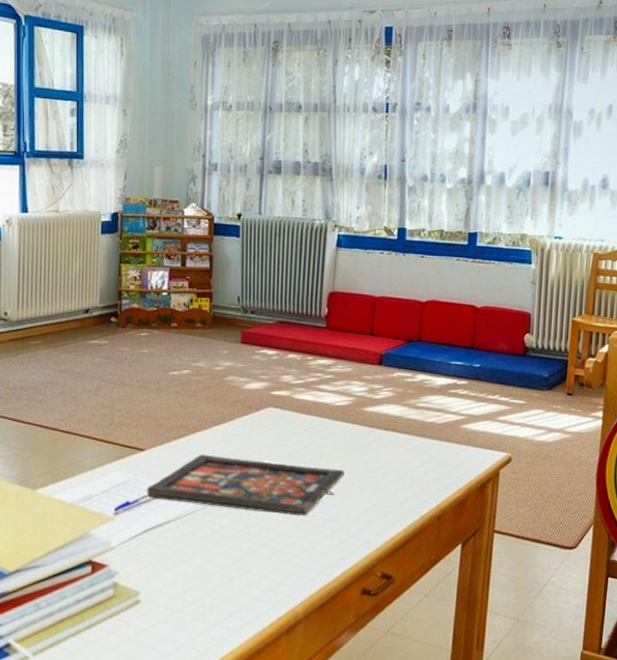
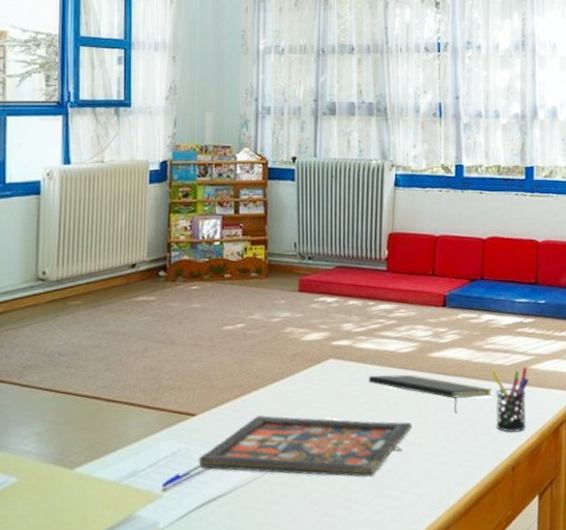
notepad: none [305,425,423,464] -> present [369,374,492,413]
pen holder: none [423,426,460,485] -> present [492,367,530,432]

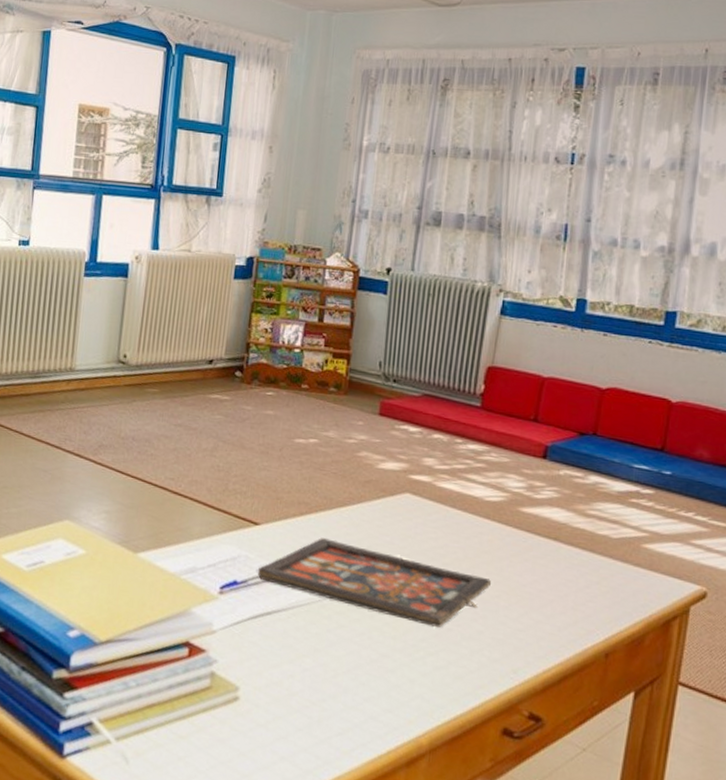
notepad: present [369,374,492,413] -> none [447,519,592,579]
pen holder: present [492,367,530,432] -> none [591,540,640,616]

